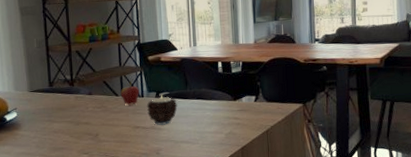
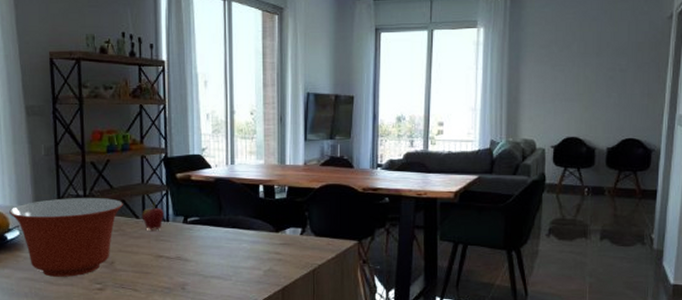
mixing bowl: none [8,80,104,150] -> present [9,197,123,277]
candle: present [146,94,178,125] -> none [172,219,209,255]

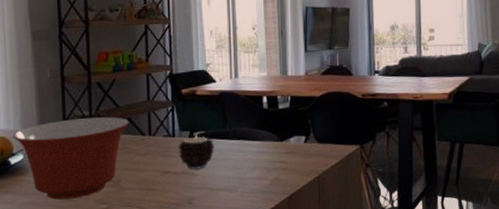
fruit: present [142,199,164,230] -> none [148,116,170,147]
candle: none [172,219,209,255] -> present [178,134,215,170]

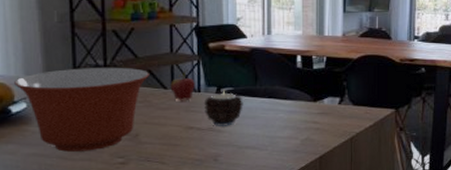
fruit: none [148,116,170,147] -> present [170,70,195,101]

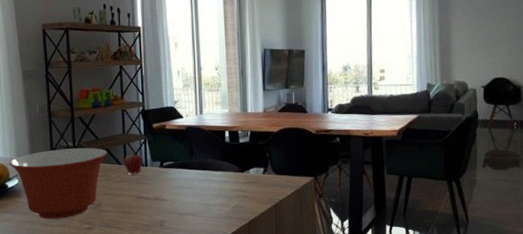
candle: present [203,90,243,126] -> none [150,164,182,196]

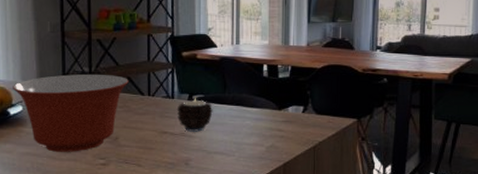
fruit: present [124,147,143,175] -> none [147,77,169,107]
candle: none [150,164,182,196] -> present [176,97,213,132]

